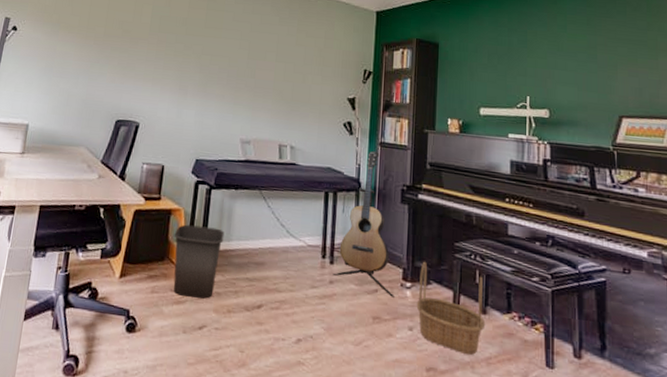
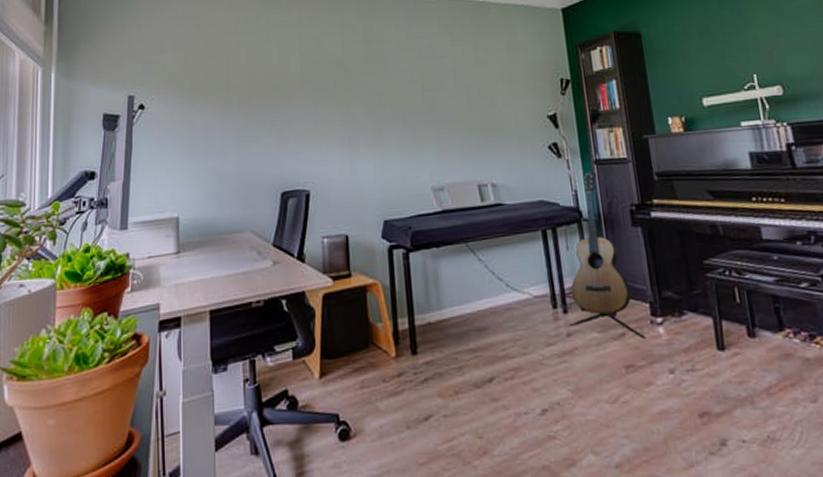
waste bin: present [173,224,224,299] -> none [374,297,434,385]
basket: present [416,261,486,355] -> none [670,289,758,389]

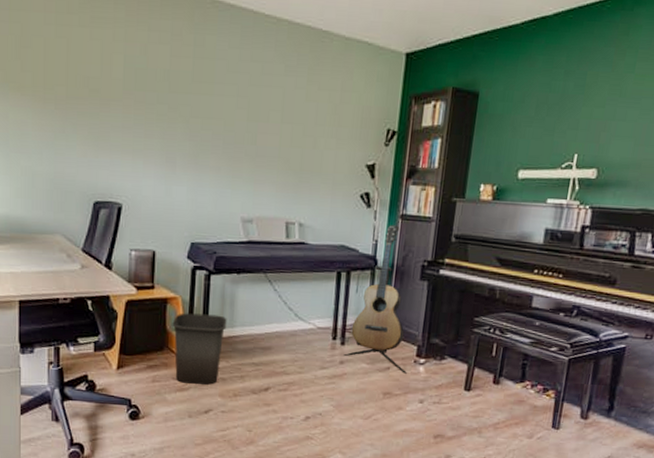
waste bin: none [374,297,434,385] -> present [172,313,227,385]

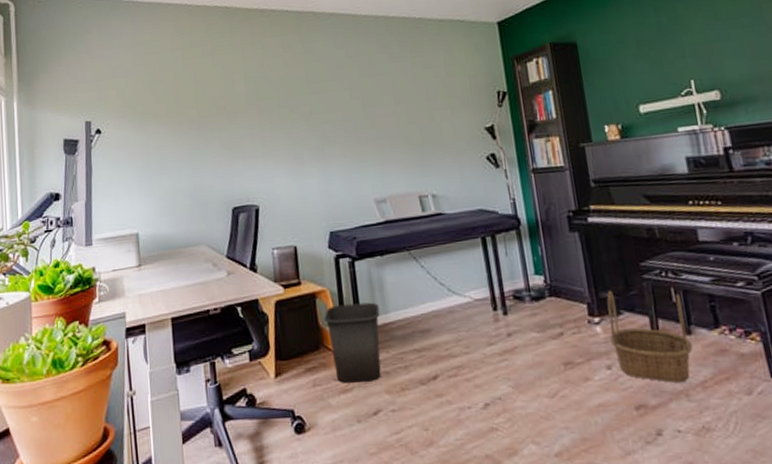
acoustic guitar: present [343,225,407,374] -> none [509,180,584,337]
basket: none [428,337,500,421] -> present [607,290,694,383]

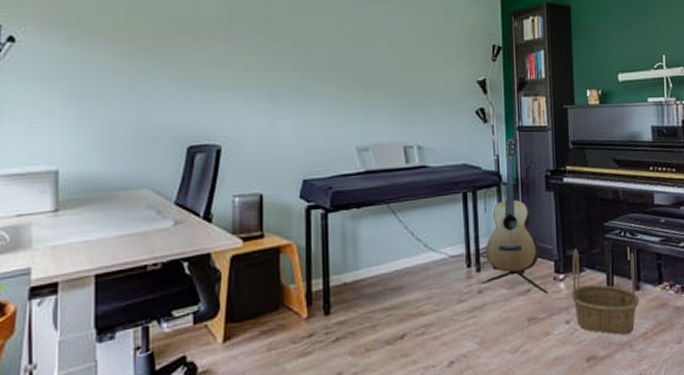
waste bin: present [324,302,381,383] -> none [287,258,351,346]
acoustic guitar: none [509,180,584,337] -> present [481,138,548,294]

